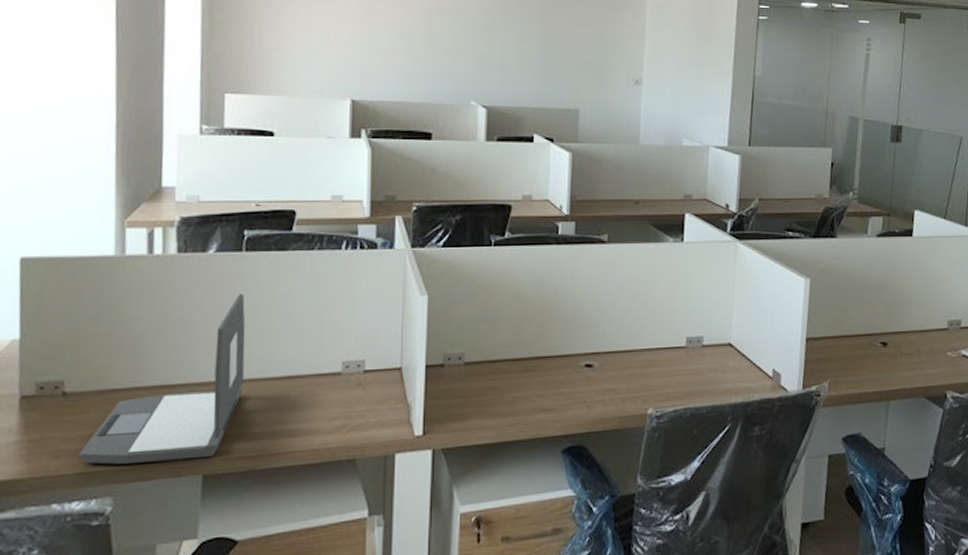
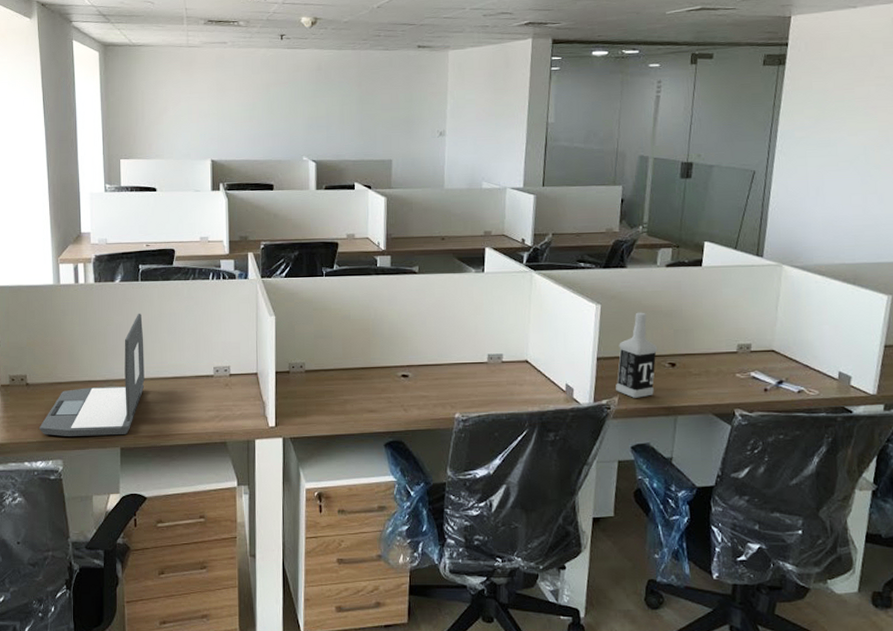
vodka: none [826,286,869,383] -> present [616,312,658,398]

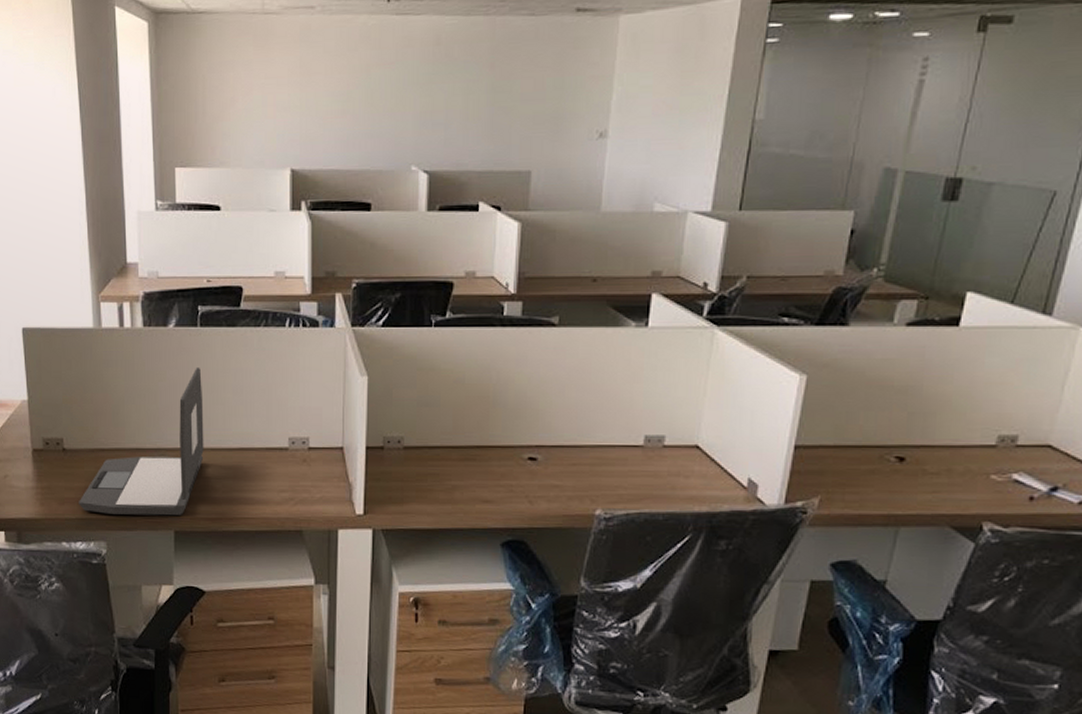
vodka: present [616,312,658,398] -> none [817,386,882,501]

